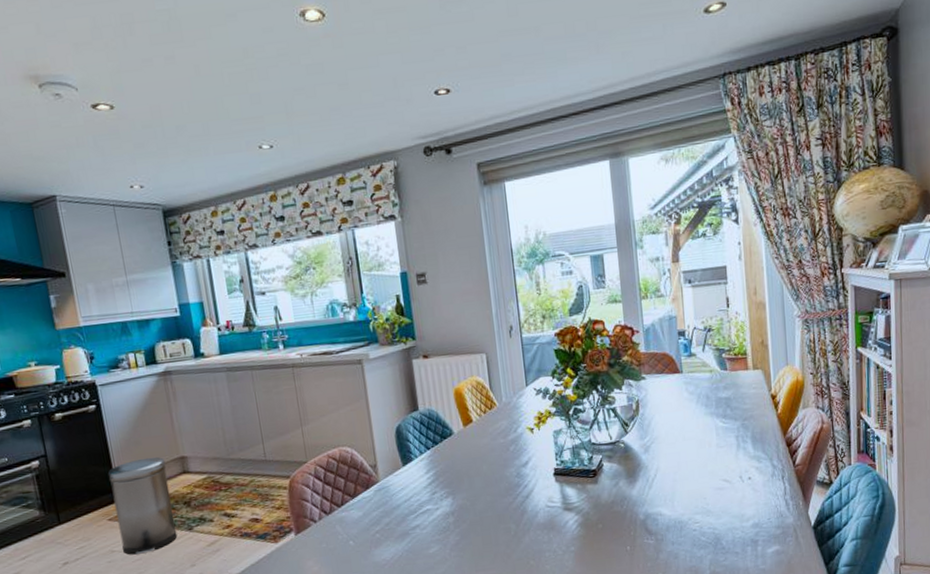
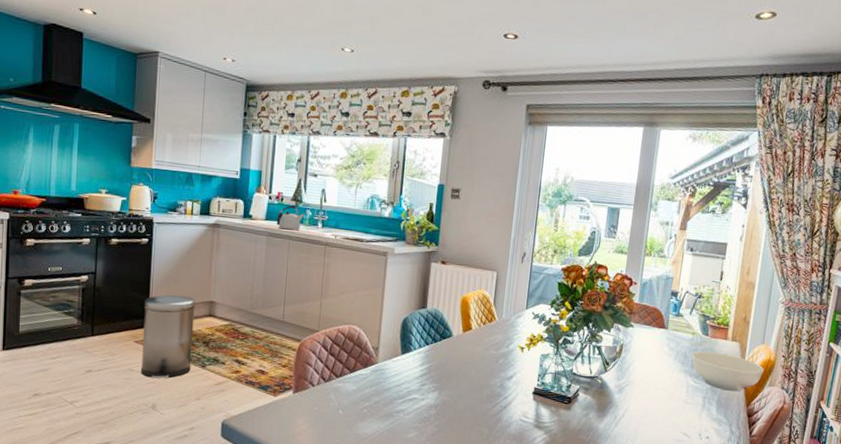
kettle: none [231,331,262,361] -> present [276,205,305,231]
bowl: none [714,384,794,424] -> present [691,351,764,392]

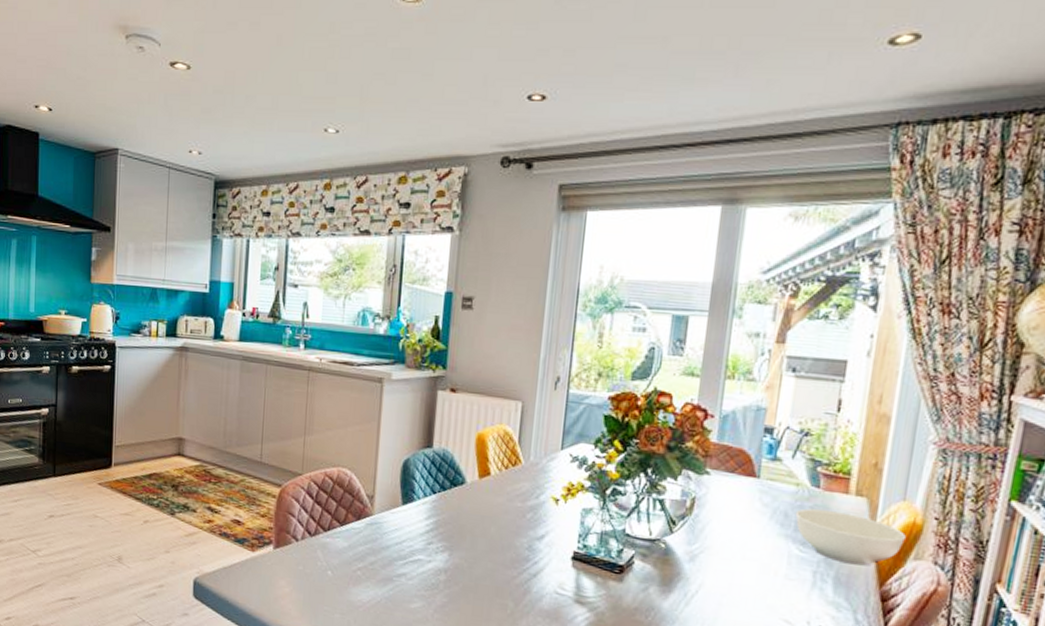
pedal bin: present [141,294,196,379] -> none [106,430,164,528]
kettle: present [276,205,305,231] -> none [251,323,284,354]

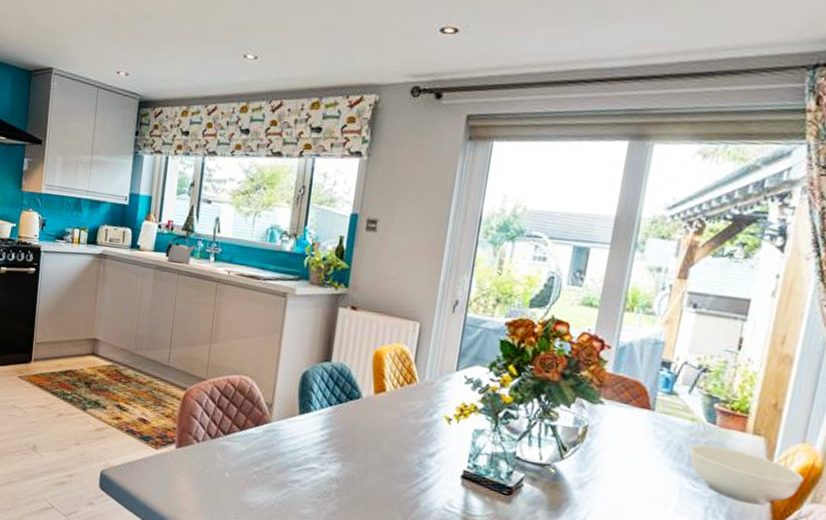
kettle: none [251,323,284,354] -> present [165,235,196,265]

